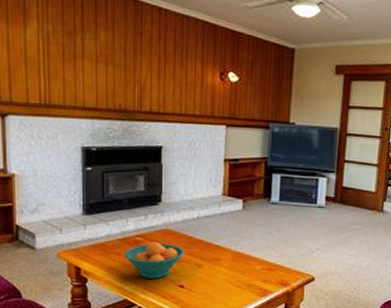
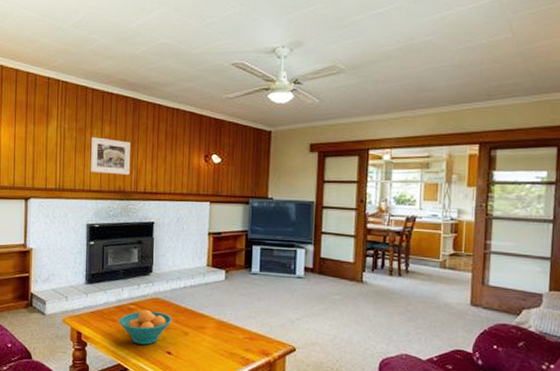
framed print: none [82,44,132,92] -> present [90,137,130,176]

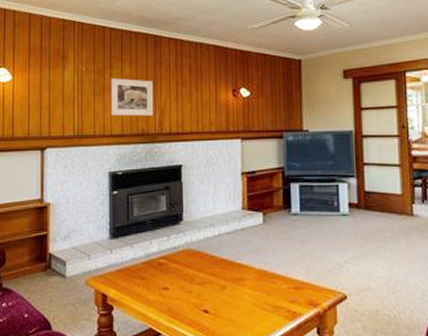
fruit bowl: present [119,309,172,345] -> none [148,263,207,304]

